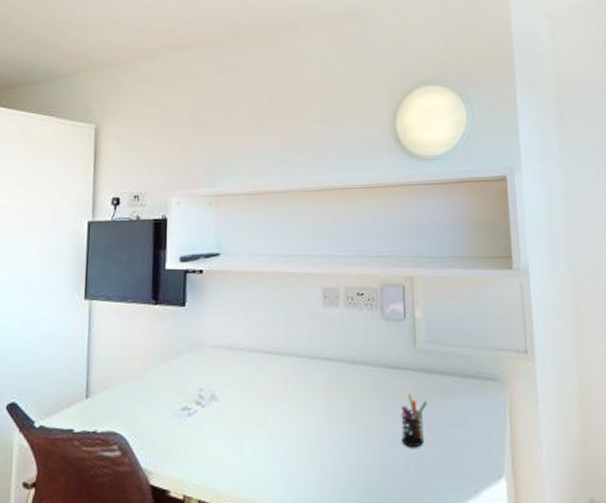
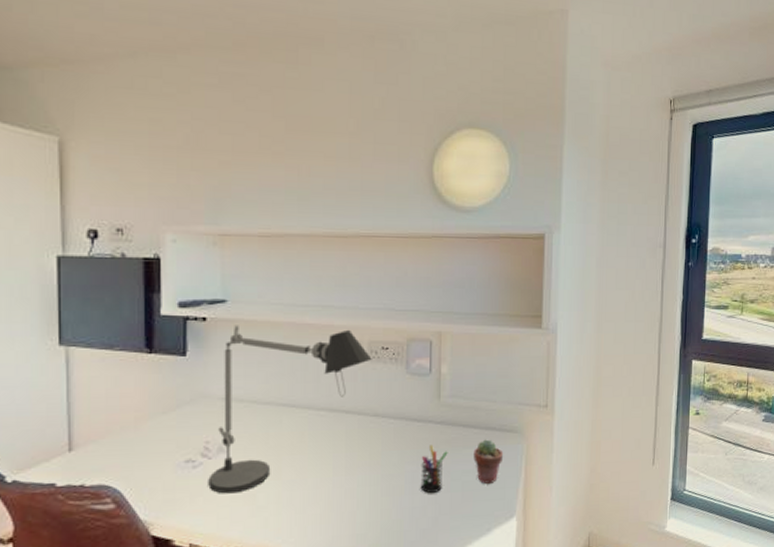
desk lamp: none [201,276,349,443] -> present [208,325,372,494]
potted succulent: none [453,388,486,438] -> present [473,439,504,484]

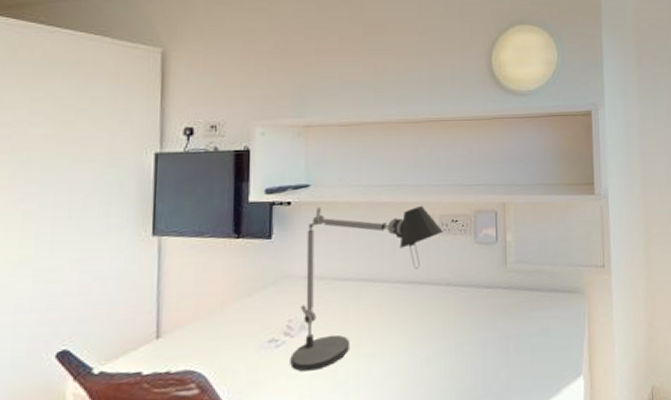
pen holder: present [420,444,448,494] -> none [491,309,516,358]
potted succulent: present [473,439,504,484] -> none [540,301,568,345]

